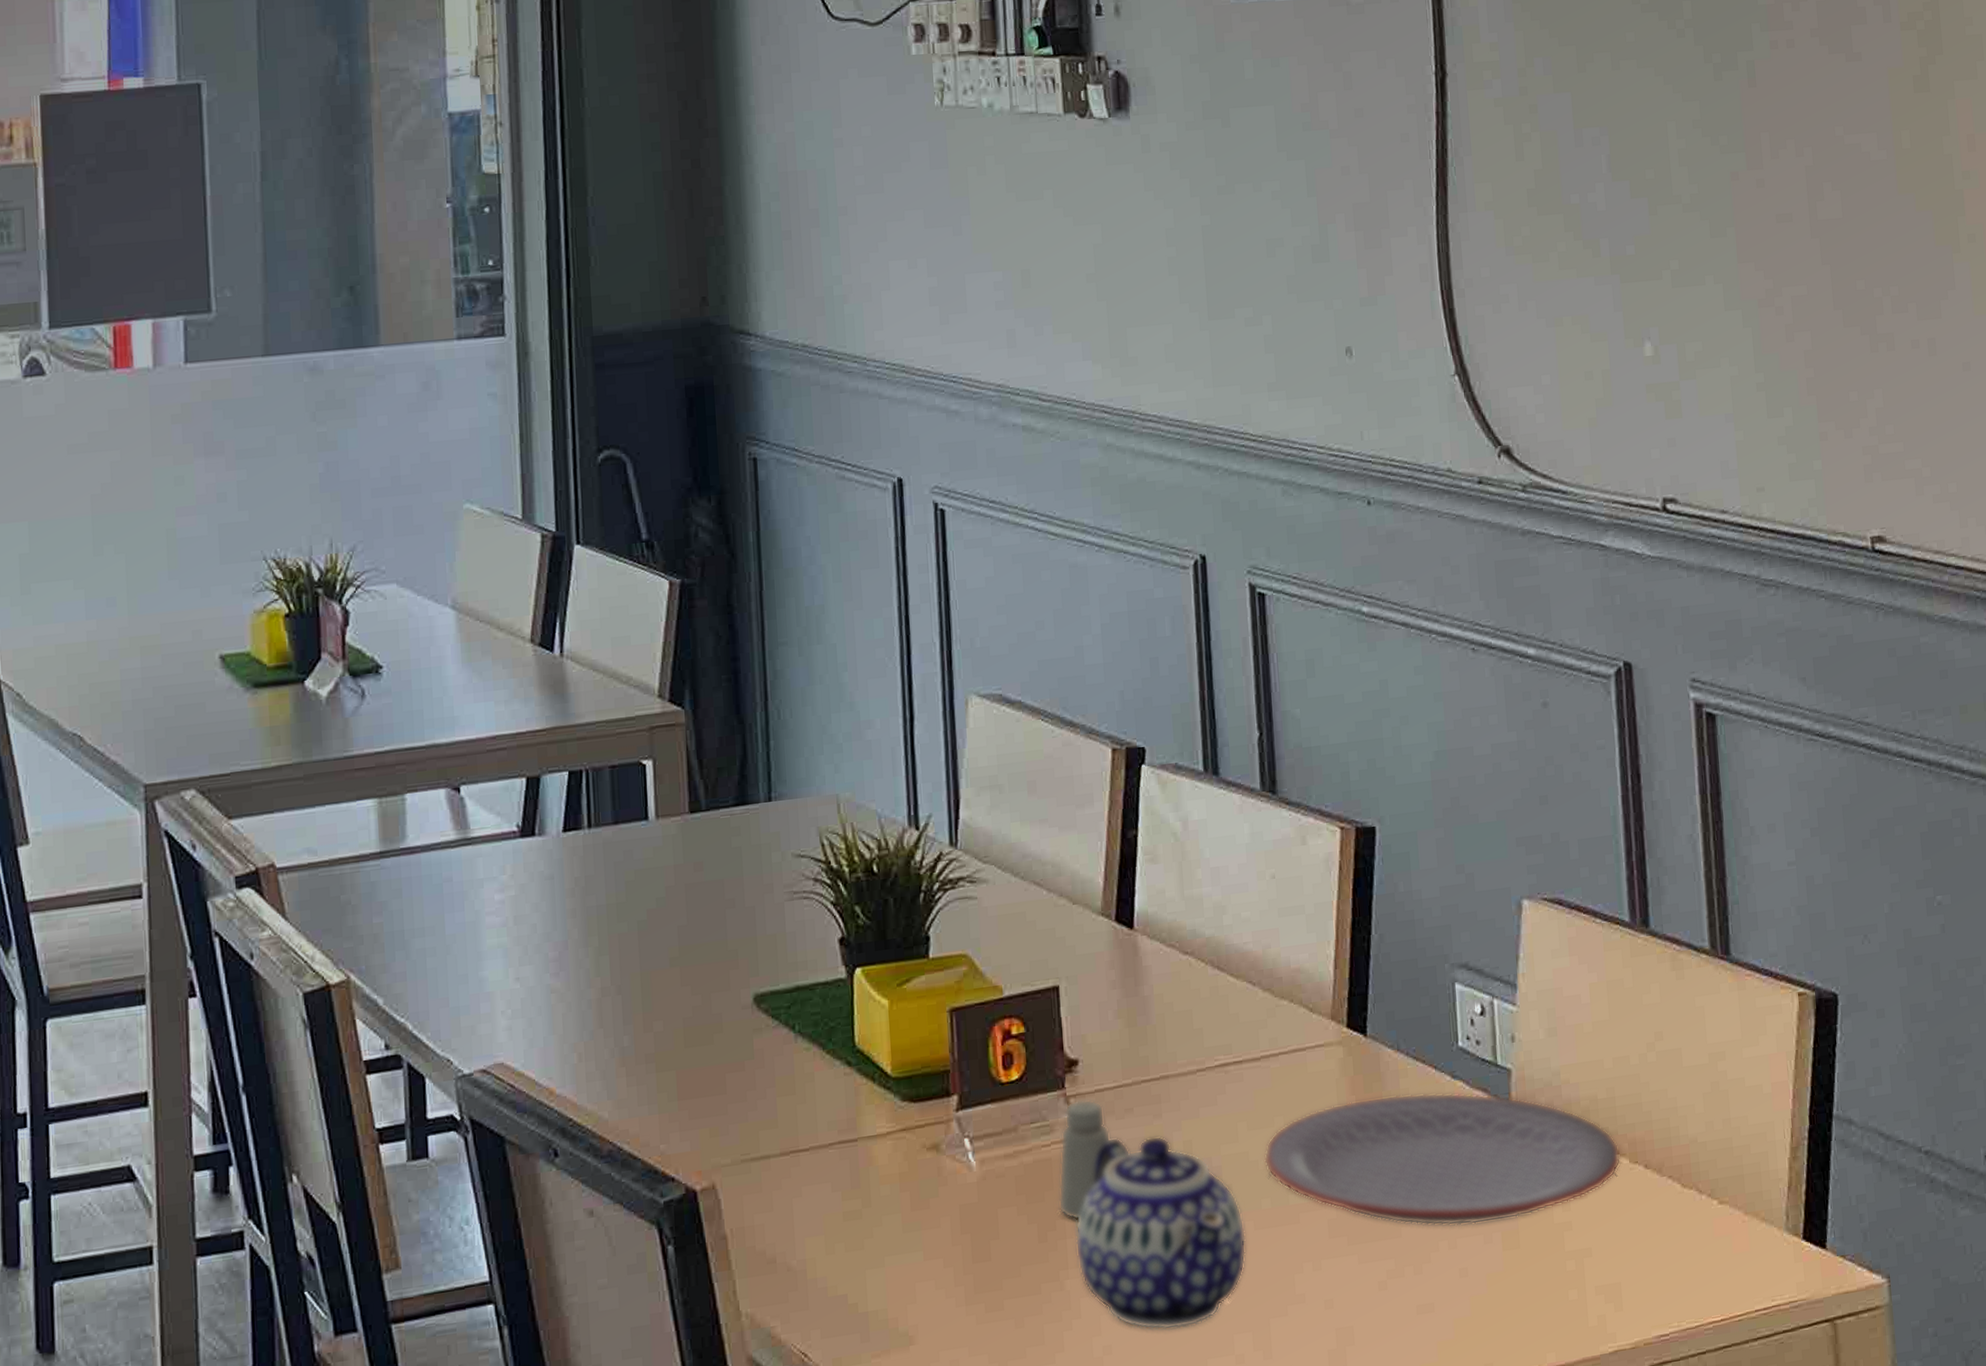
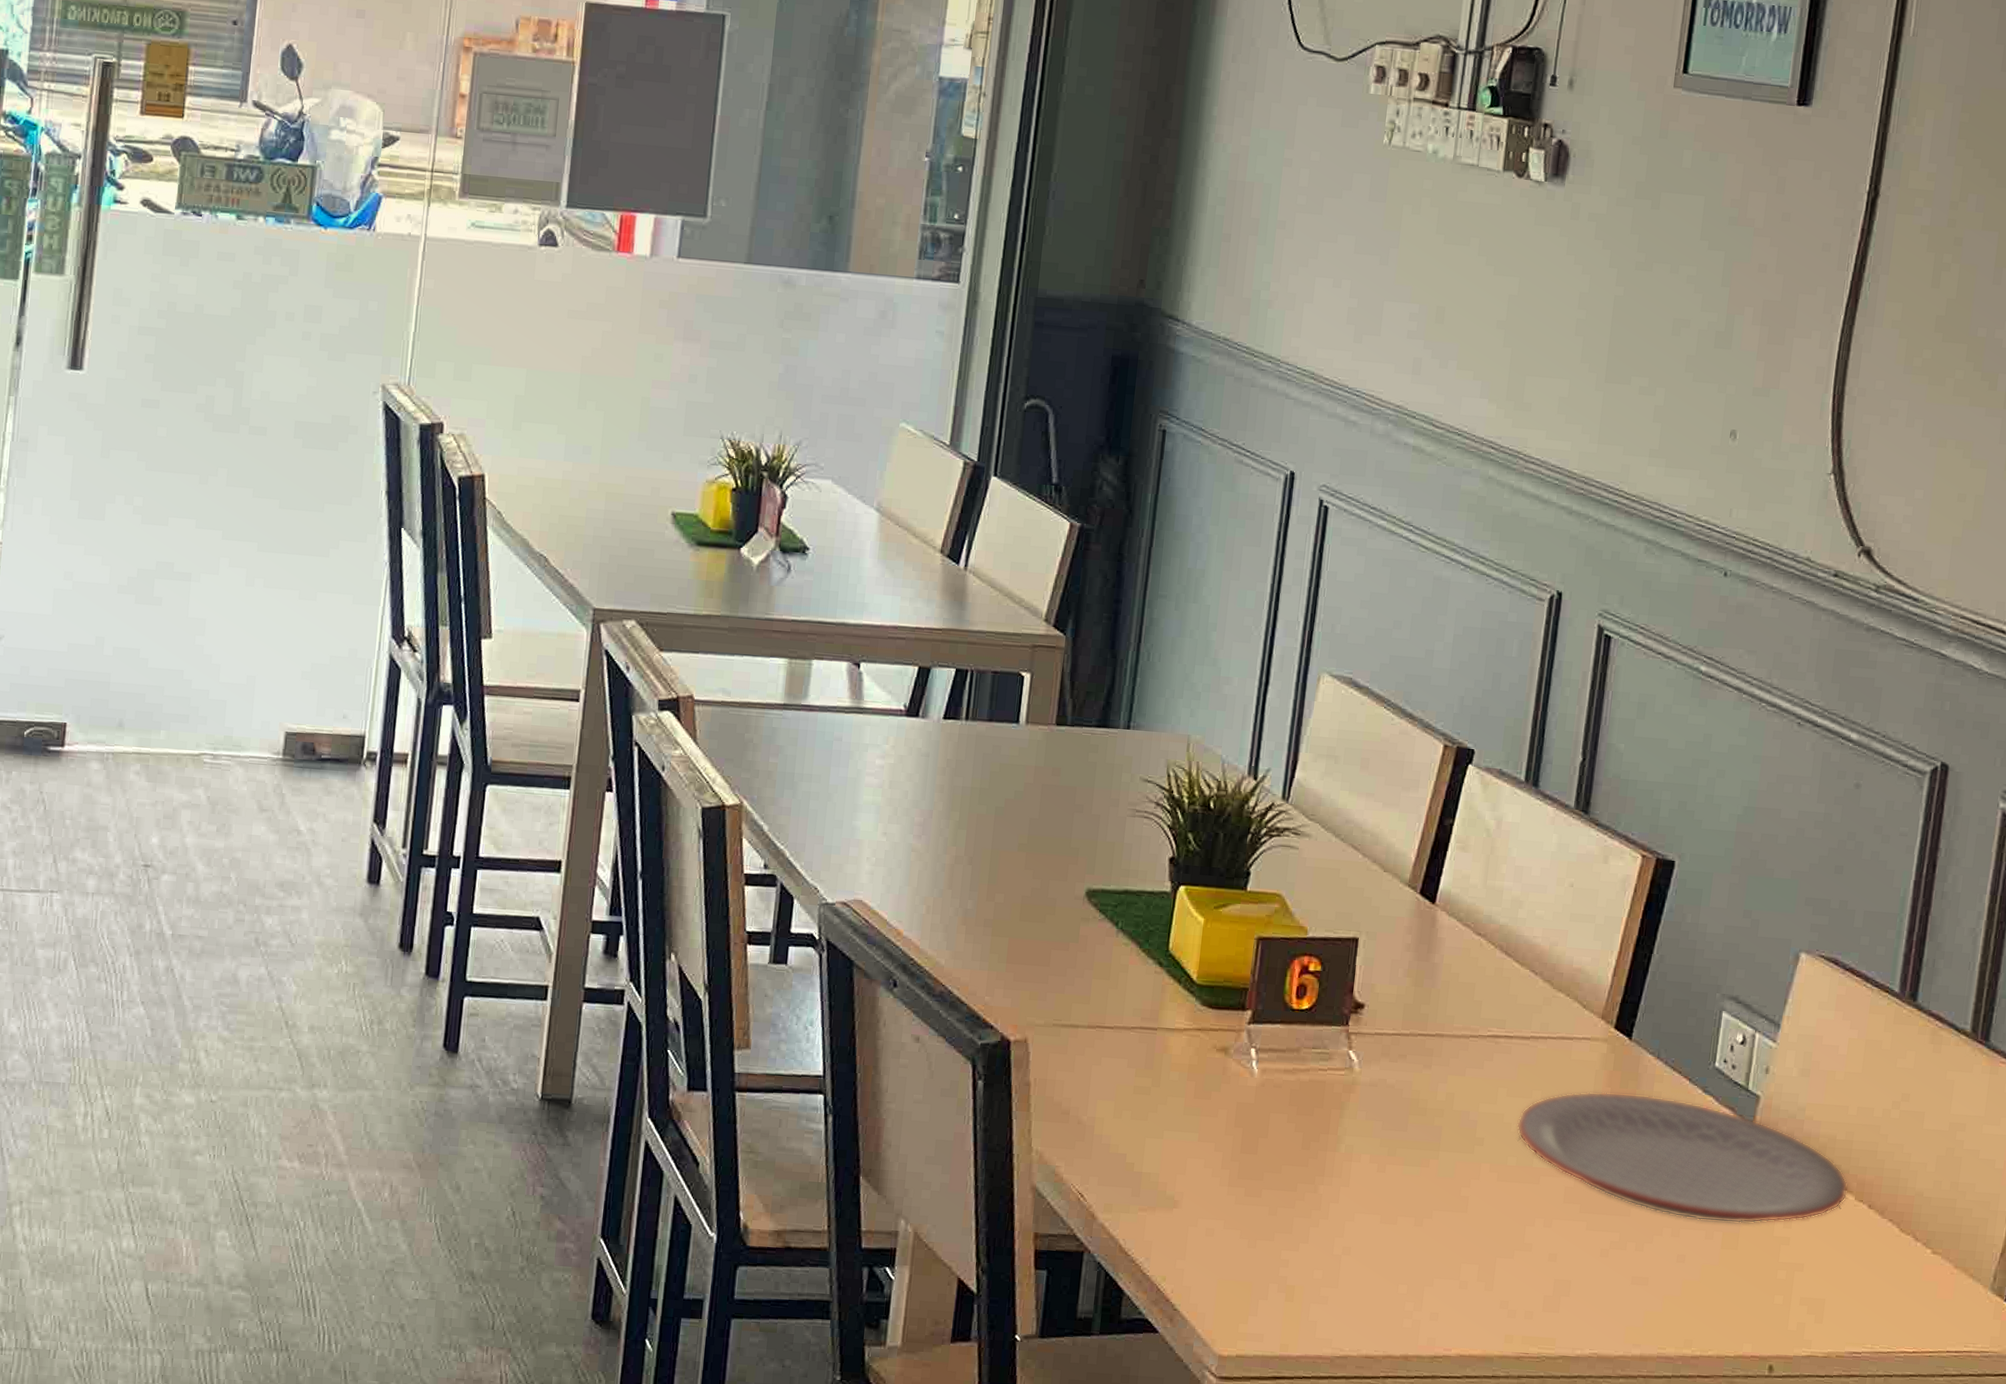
saltshaker: present [1058,1099,1112,1221] -> none [1324,1037,1383,1139]
teapot: present [1075,1135,1247,1331] -> none [1333,1076,1489,1249]

